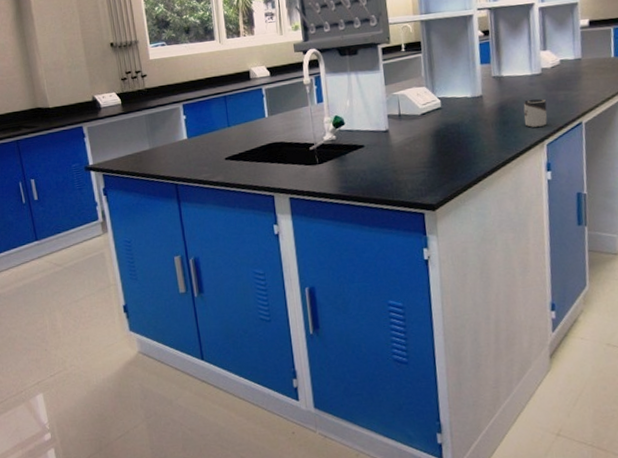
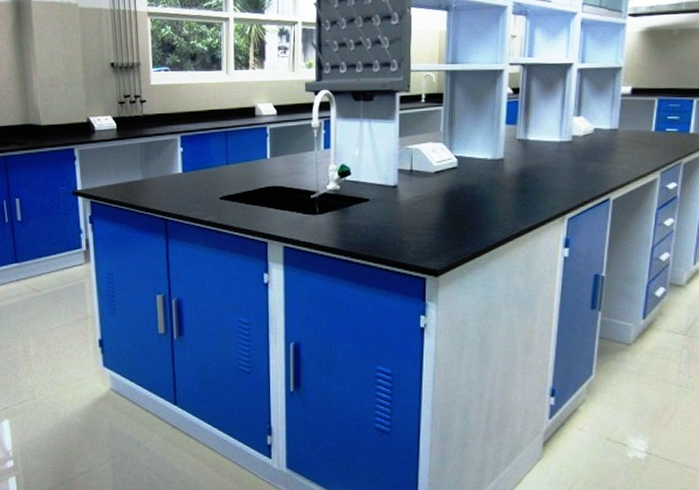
cup: present [523,99,548,127] -> none [546,169,573,199]

